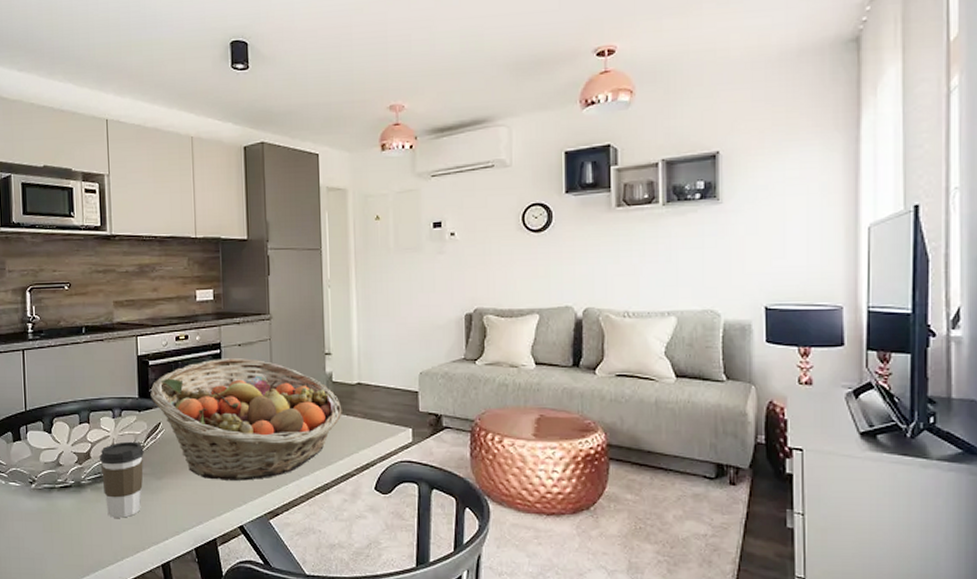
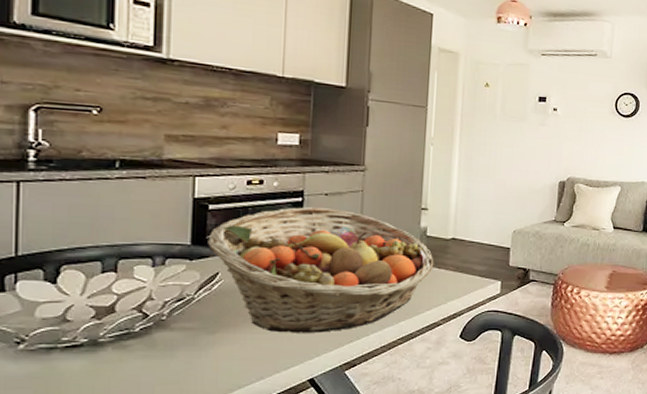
coffee cup: present [100,441,144,518] -> none [129,293,193,379]

